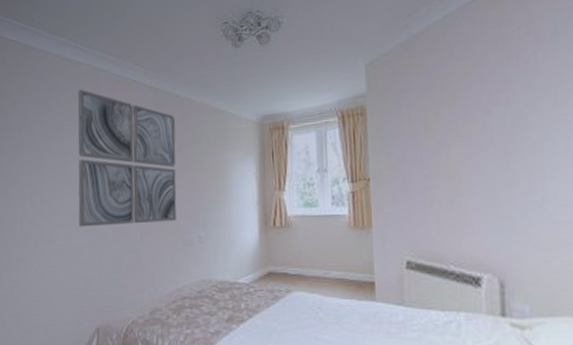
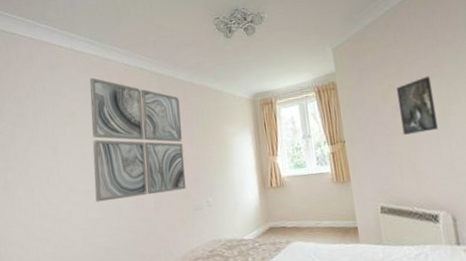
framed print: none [444,103,495,176] -> present [397,76,438,135]

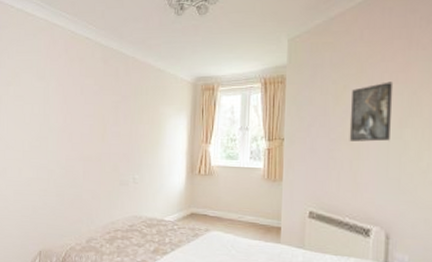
wall art: present [90,77,186,202] -> none [30,41,120,164]

